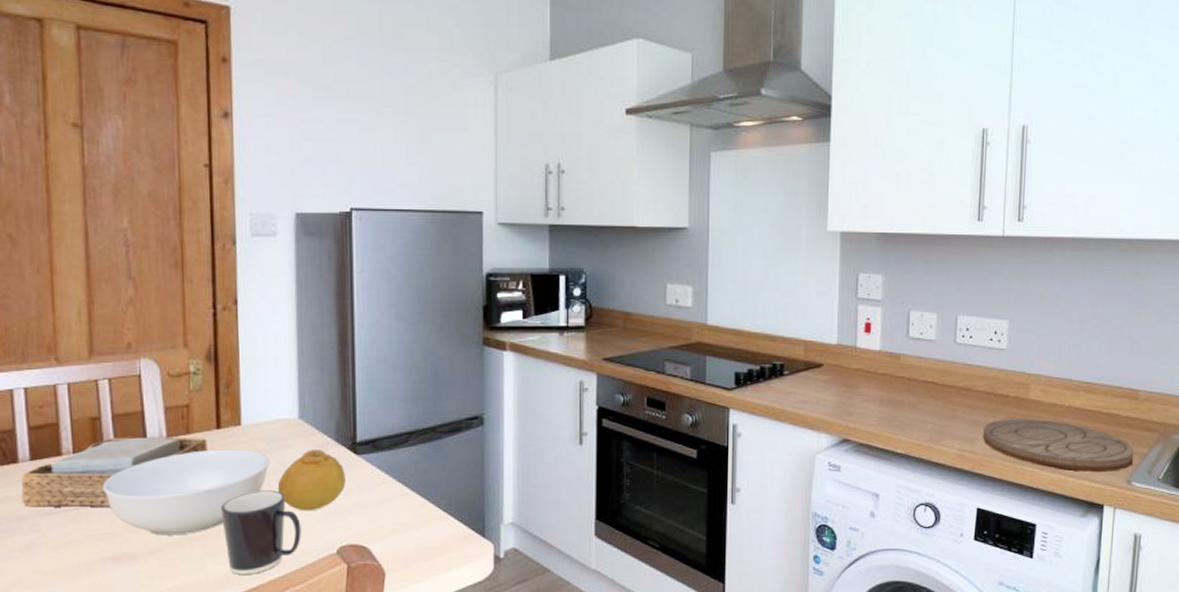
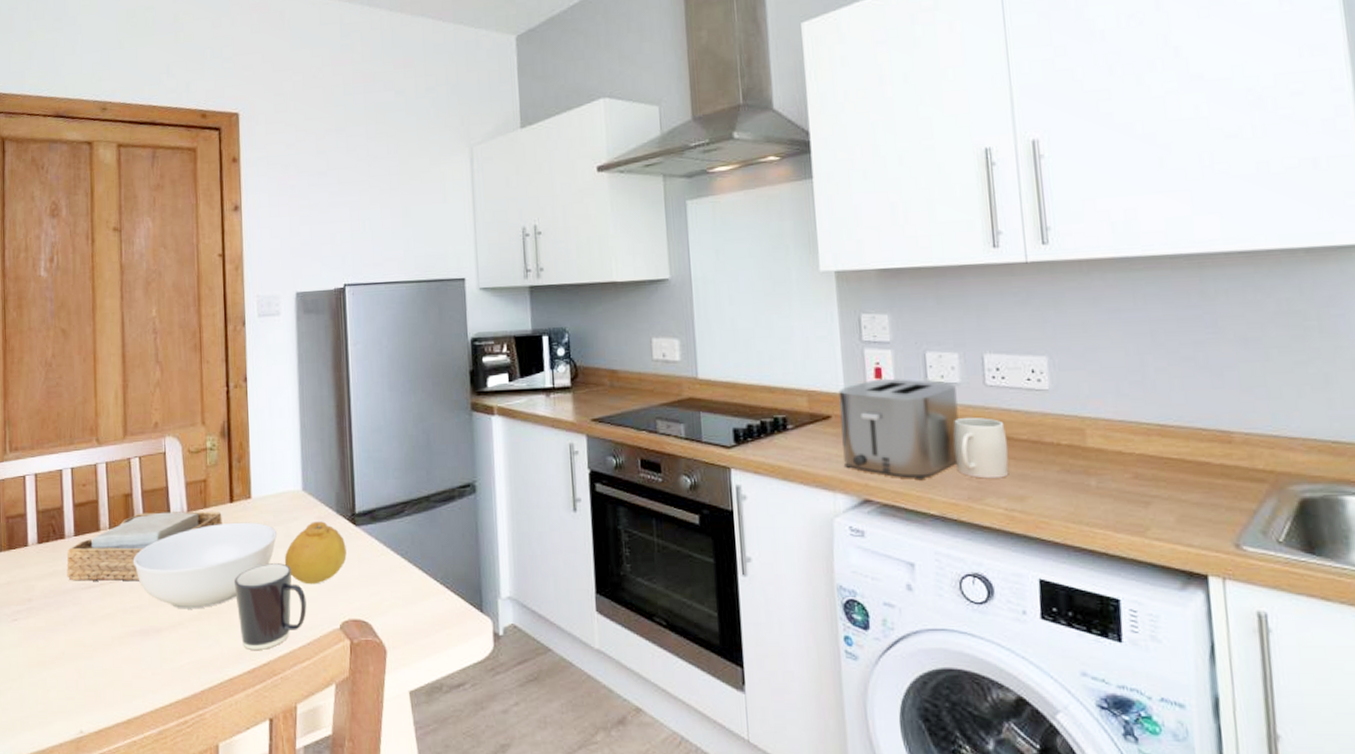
toaster: none [829,334,931,424] -> present [838,379,959,481]
mug: none [922,370,968,424] -> present [952,417,1009,479]
cutting board: present [982,419,1134,472] -> none [1033,471,1239,534]

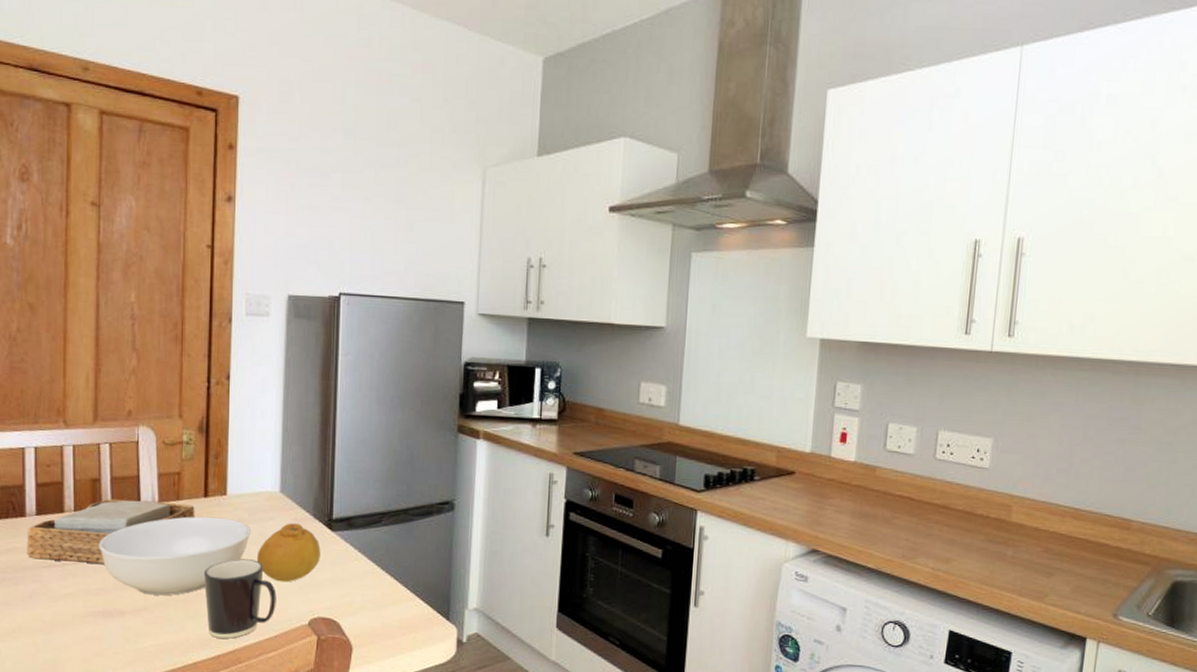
toaster: present [838,379,959,481] -> none [799,443,909,537]
mug: present [952,417,1009,479] -> none [897,485,946,542]

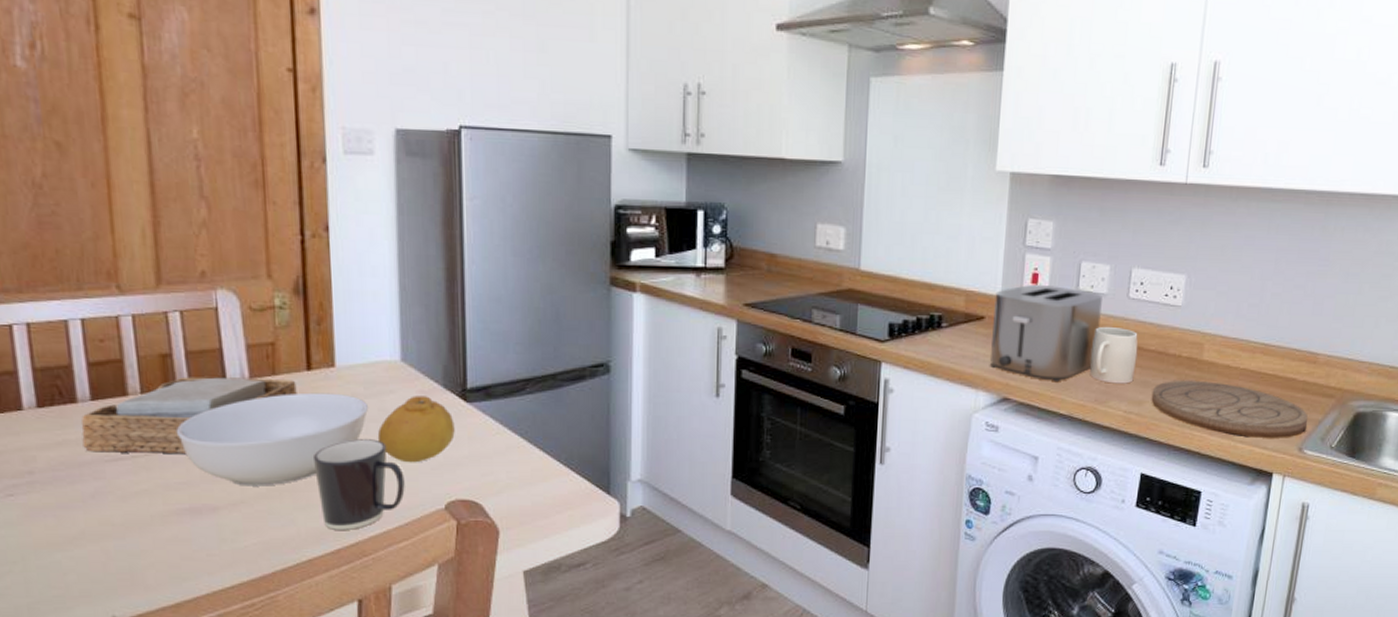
toaster: none [799,443,909,537] -> present [989,285,1102,383]
mug: none [897,485,946,542] -> present [1089,326,1139,384]
cutting board: none [959,540,1123,604] -> present [1151,381,1309,438]

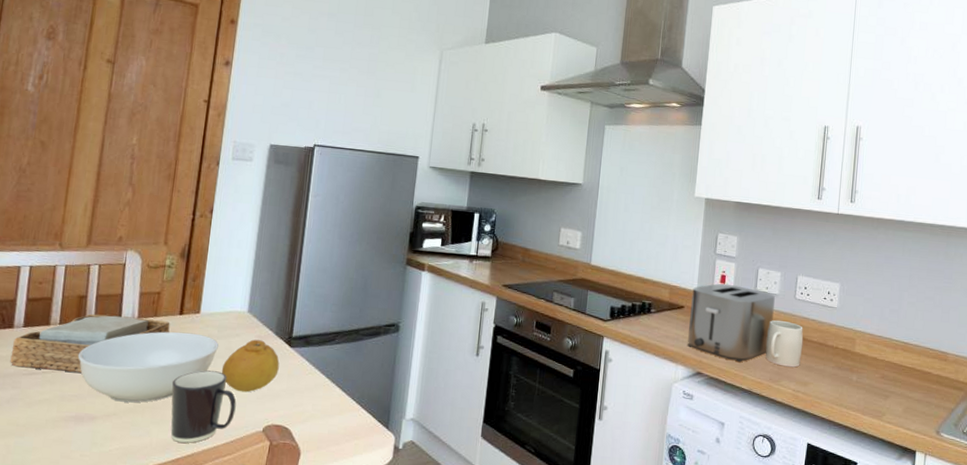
cutting board: present [1151,381,1309,438] -> none [814,367,943,422]

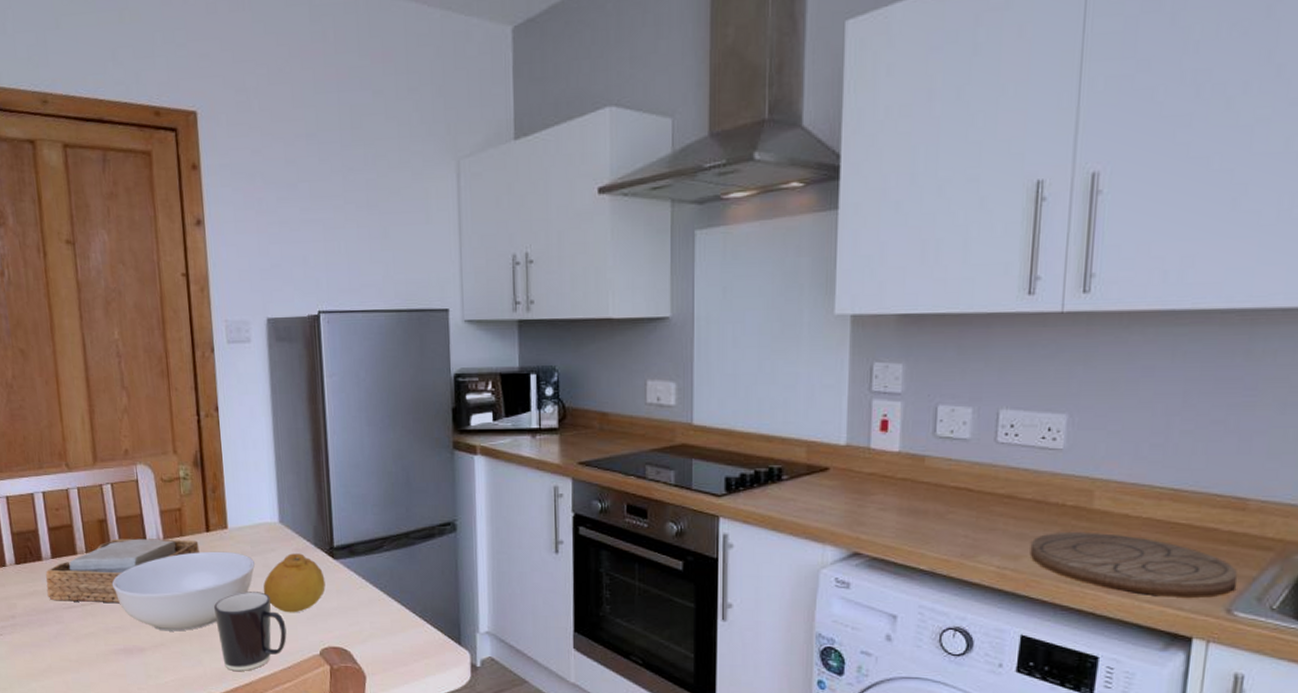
toaster: present [687,283,775,363] -> none [836,432,965,536]
mug: present [765,320,804,368] -> none [952,474,1011,537]
cutting board: none [814,367,943,422] -> present [1030,533,1238,598]

